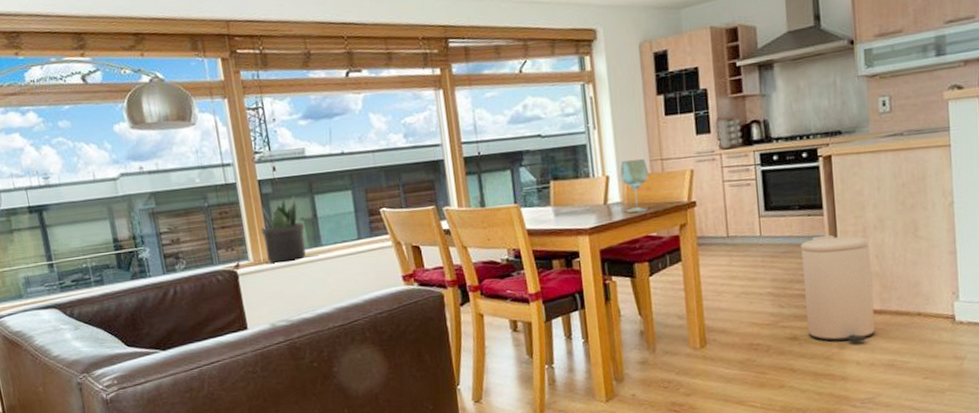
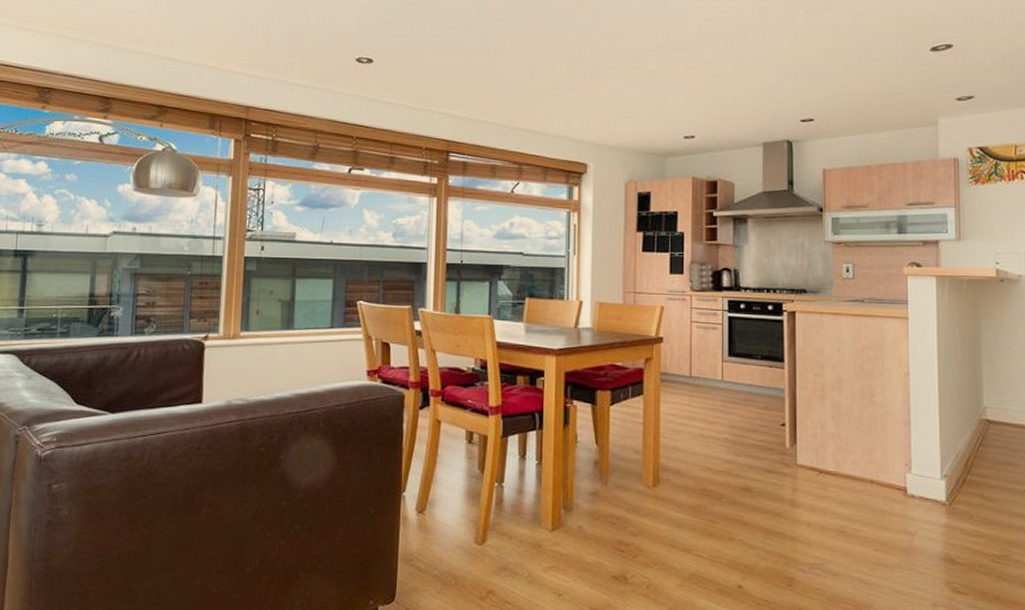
planter: present [260,196,306,264] -> none [237,276,280,341]
wine glass: present [619,159,650,214] -> none [593,288,622,341]
pedal bin: present [801,234,875,342] -> none [760,388,828,502]

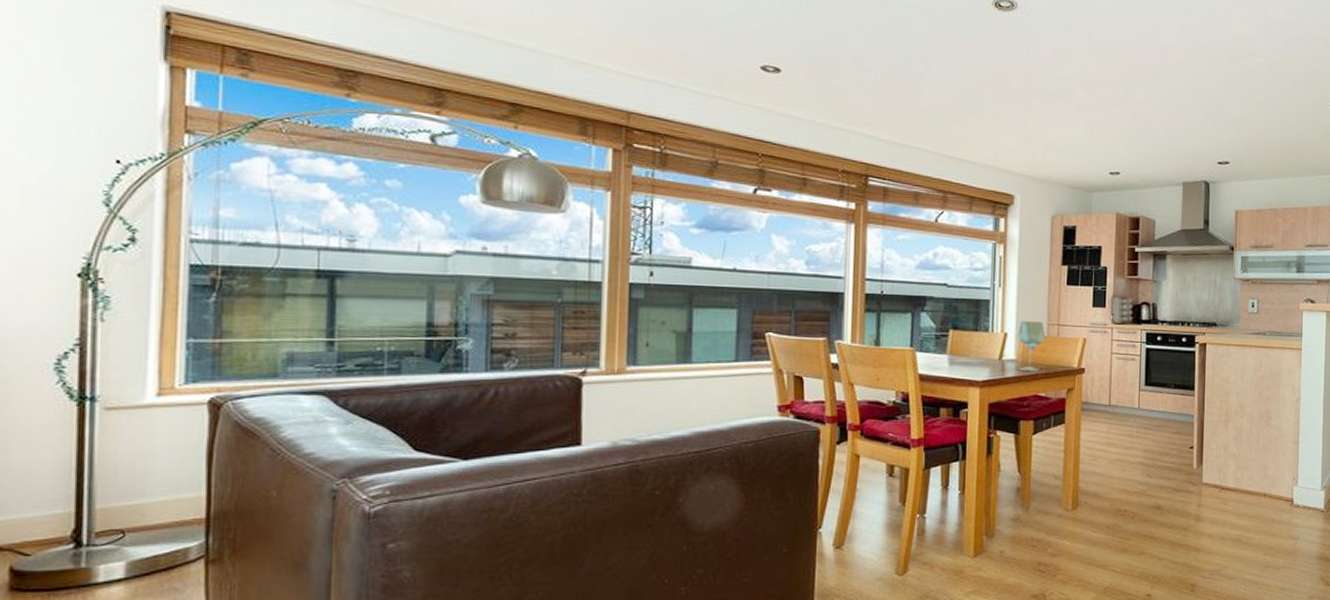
wine glass: none [593,288,622,341] -> present [1017,320,1046,372]

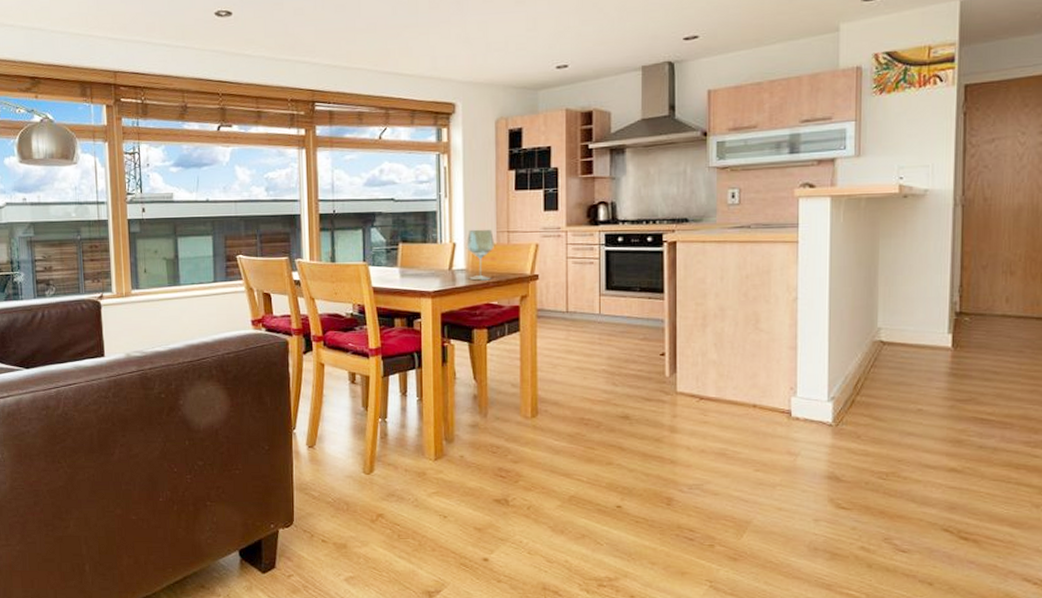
spice rack: present [1110,291,1133,325] -> none [563,192,589,228]

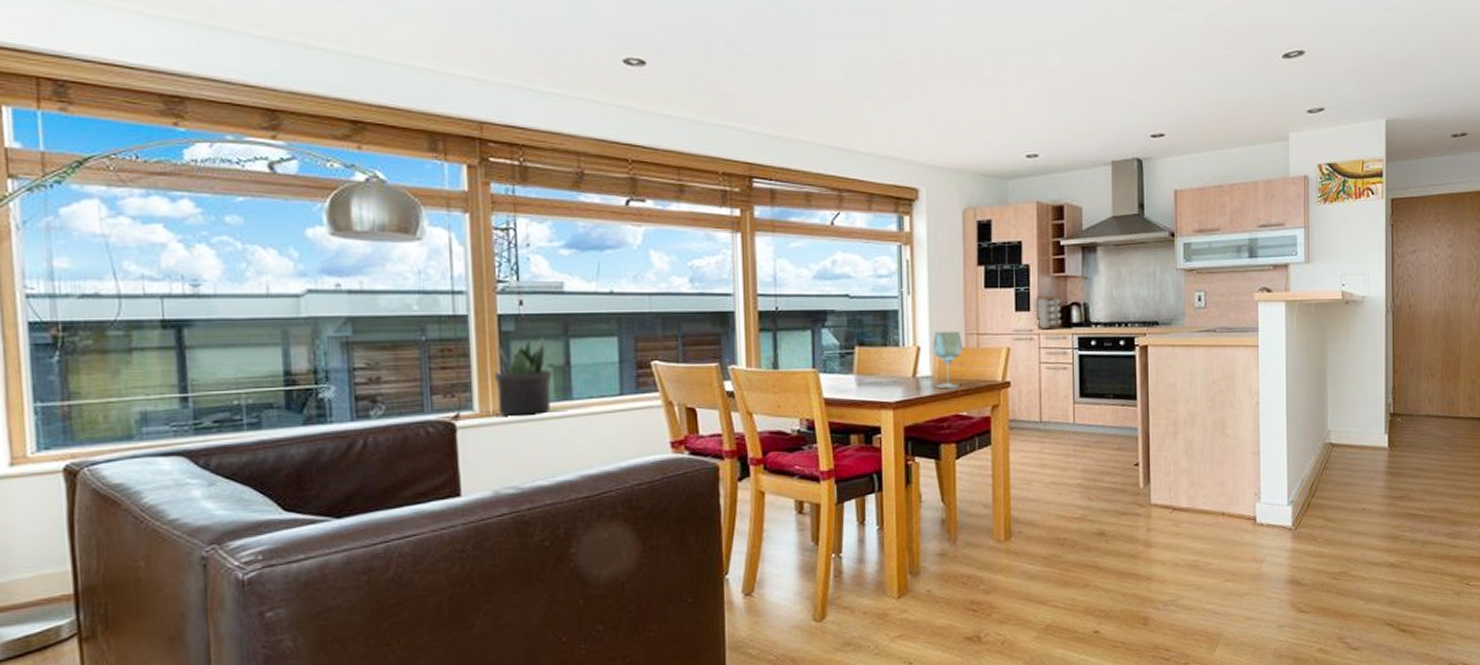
planter: none [126,236,166,298] -> present [494,337,552,417]
spice rack: none [563,192,589,228] -> present [1035,291,1062,330]

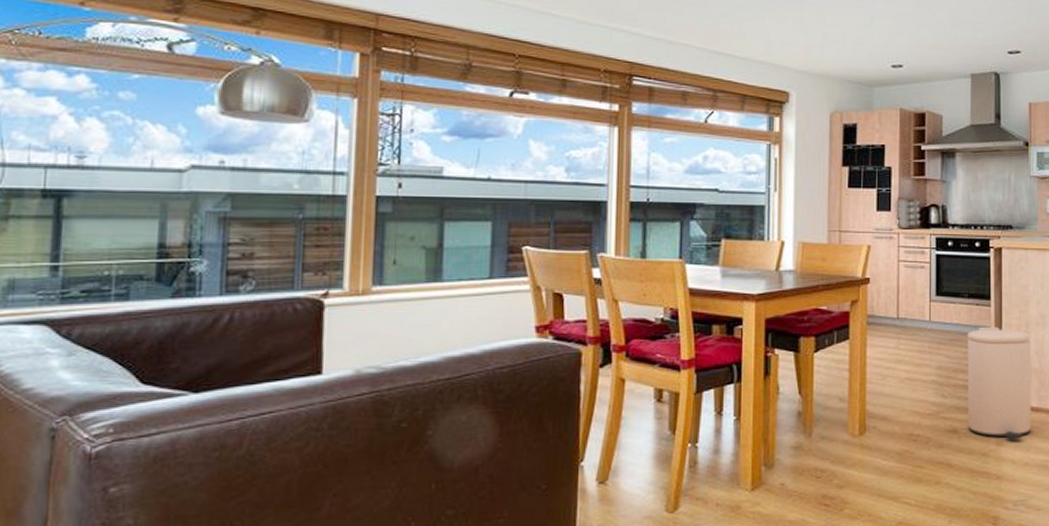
planter: present [494,337,552,417] -> none [366,219,424,297]
wine glass: present [932,331,964,389] -> none [795,227,826,283]
pedal bin: none [1113,427,1181,540] -> present [967,326,1031,439]

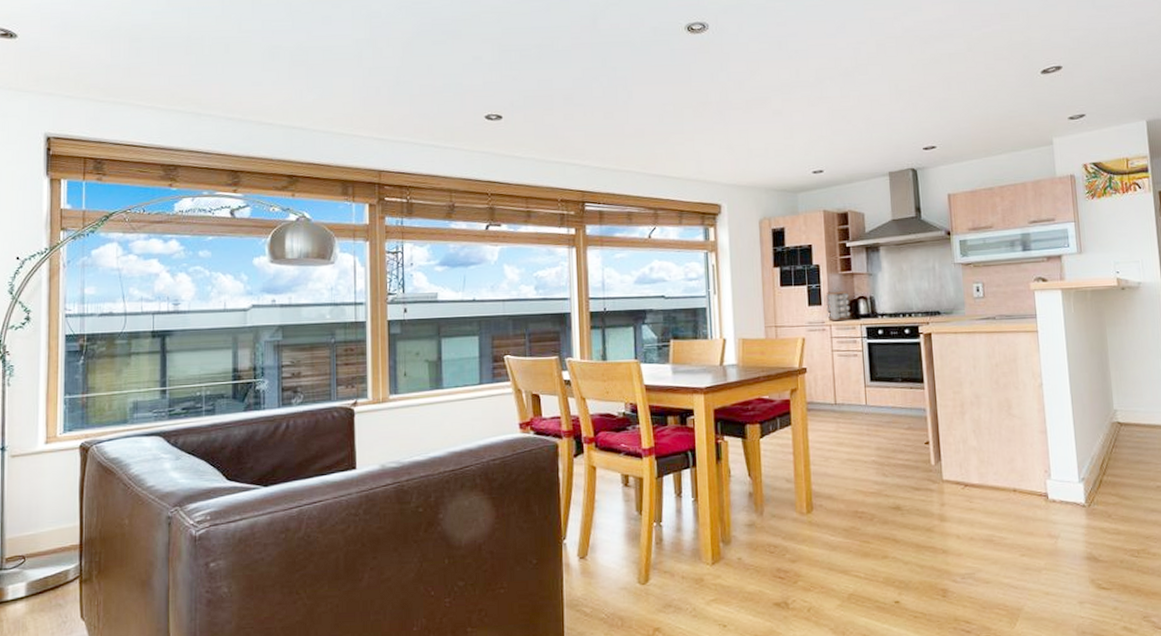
pedal bin: present [967,326,1031,439] -> none [903,408,974,515]

